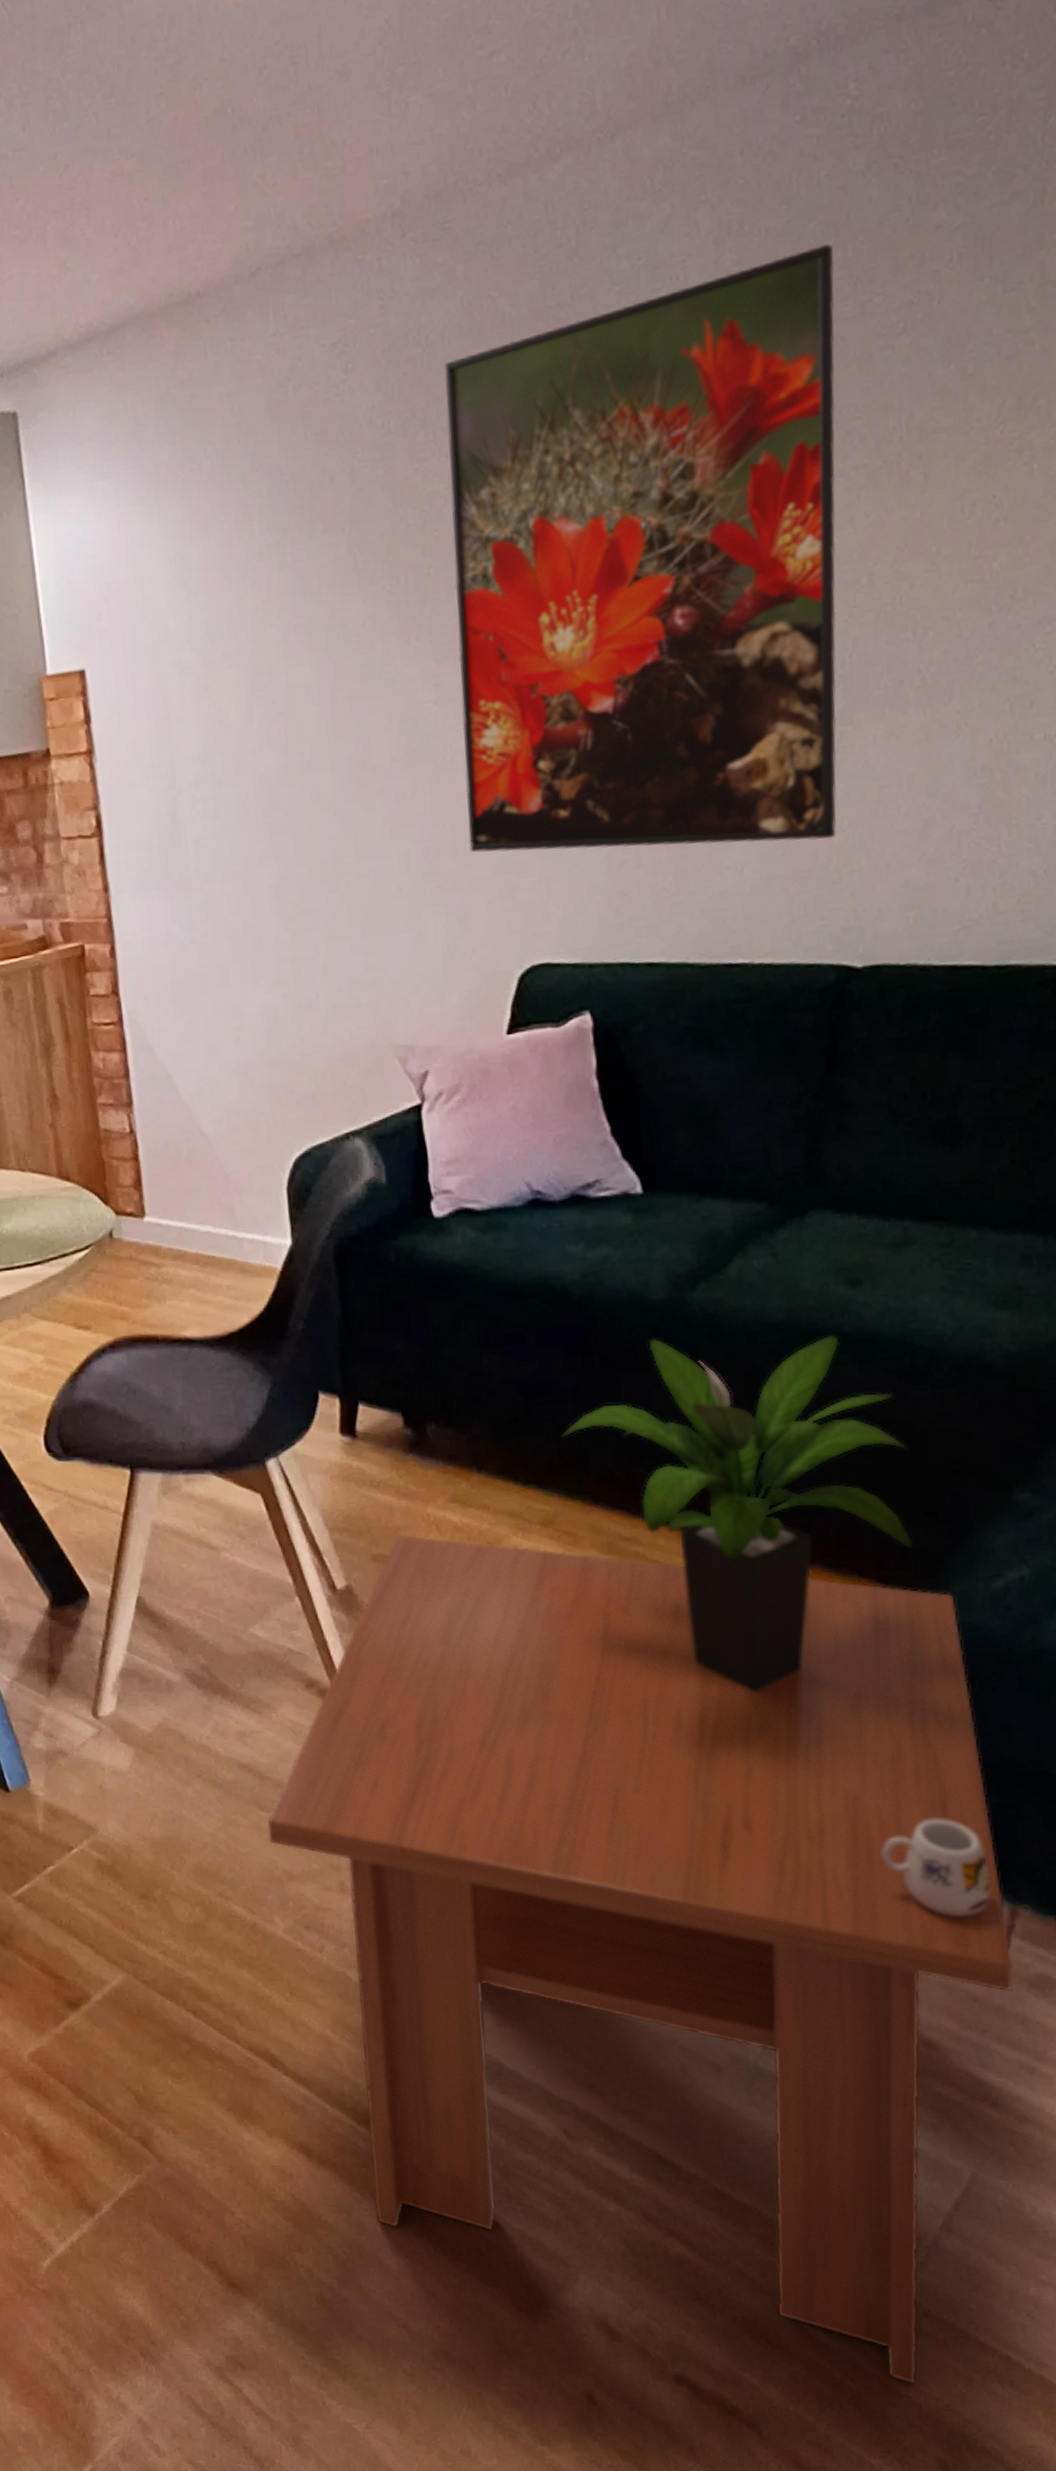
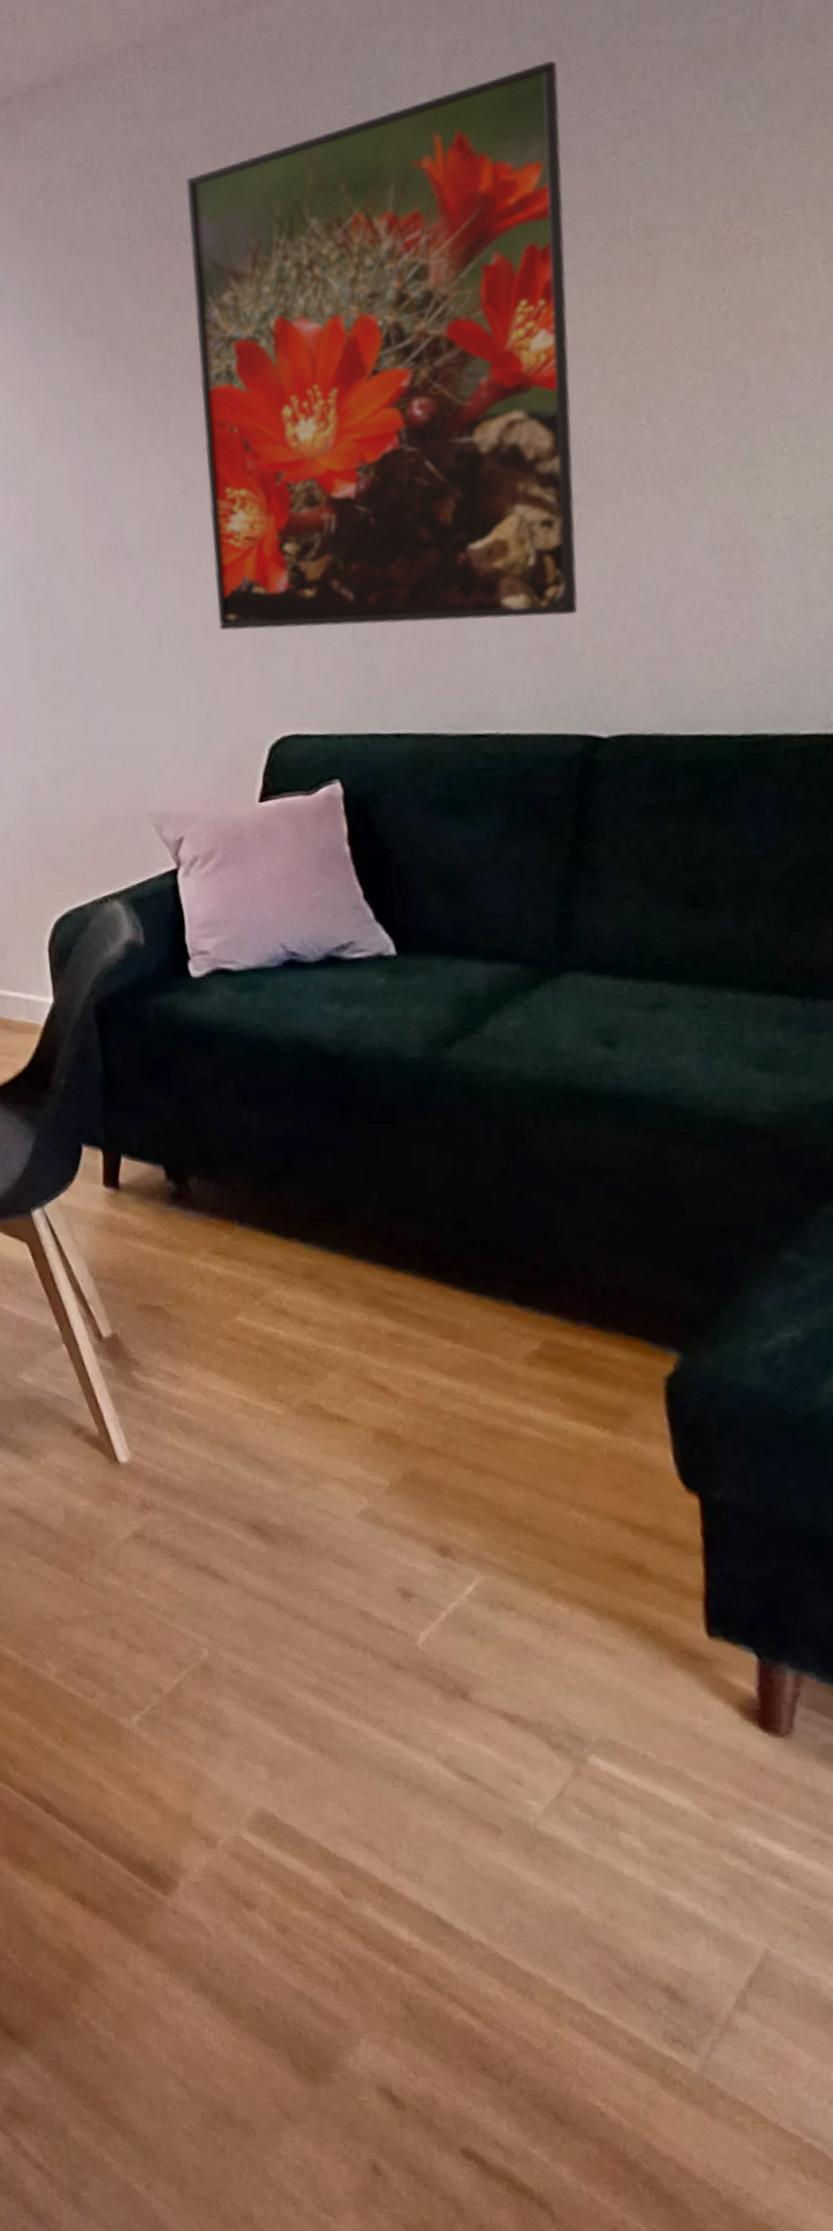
coffee table: present [267,1534,1014,2385] -> none [37,1285,801,2170]
potted plant: present [561,1335,913,1692] -> none [321,1095,680,1448]
mug: present [882,1819,990,1917] -> none [658,1581,773,1683]

